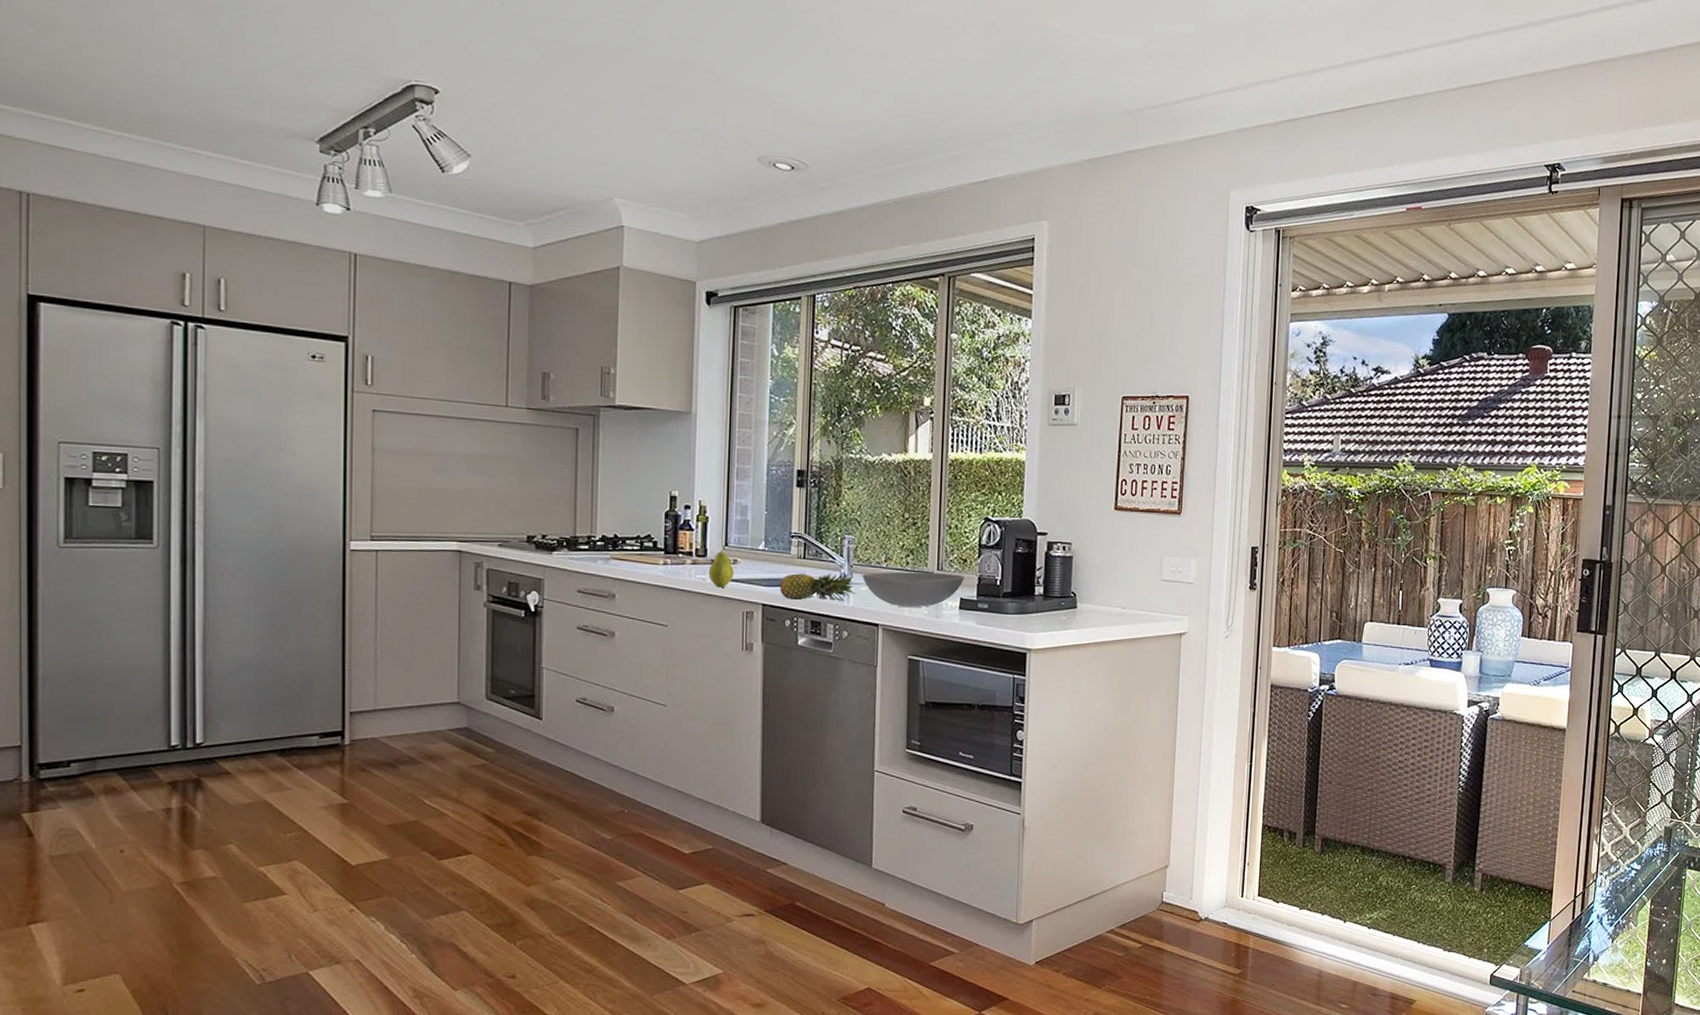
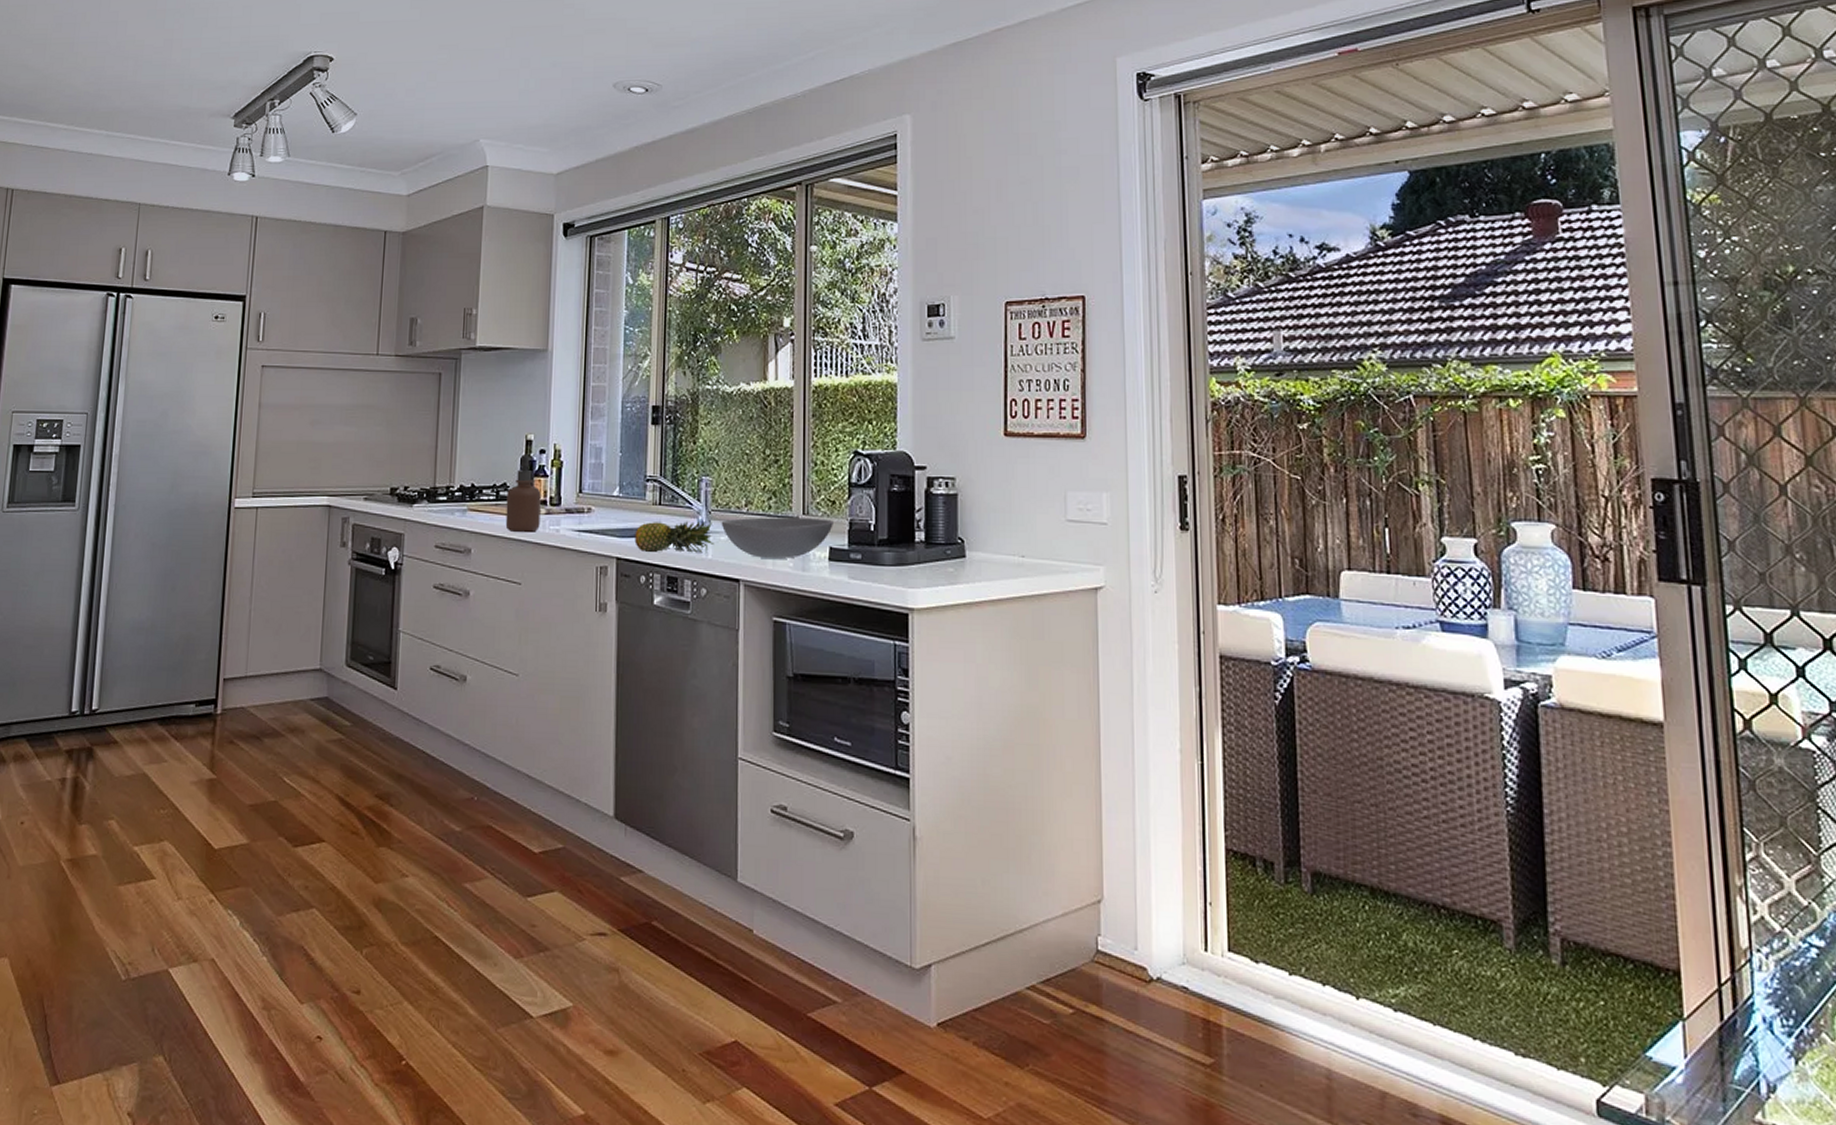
soap dispenser: none [650,509,687,581] -> present [505,454,541,533]
fruit: present [708,550,733,588] -> none [562,498,587,541]

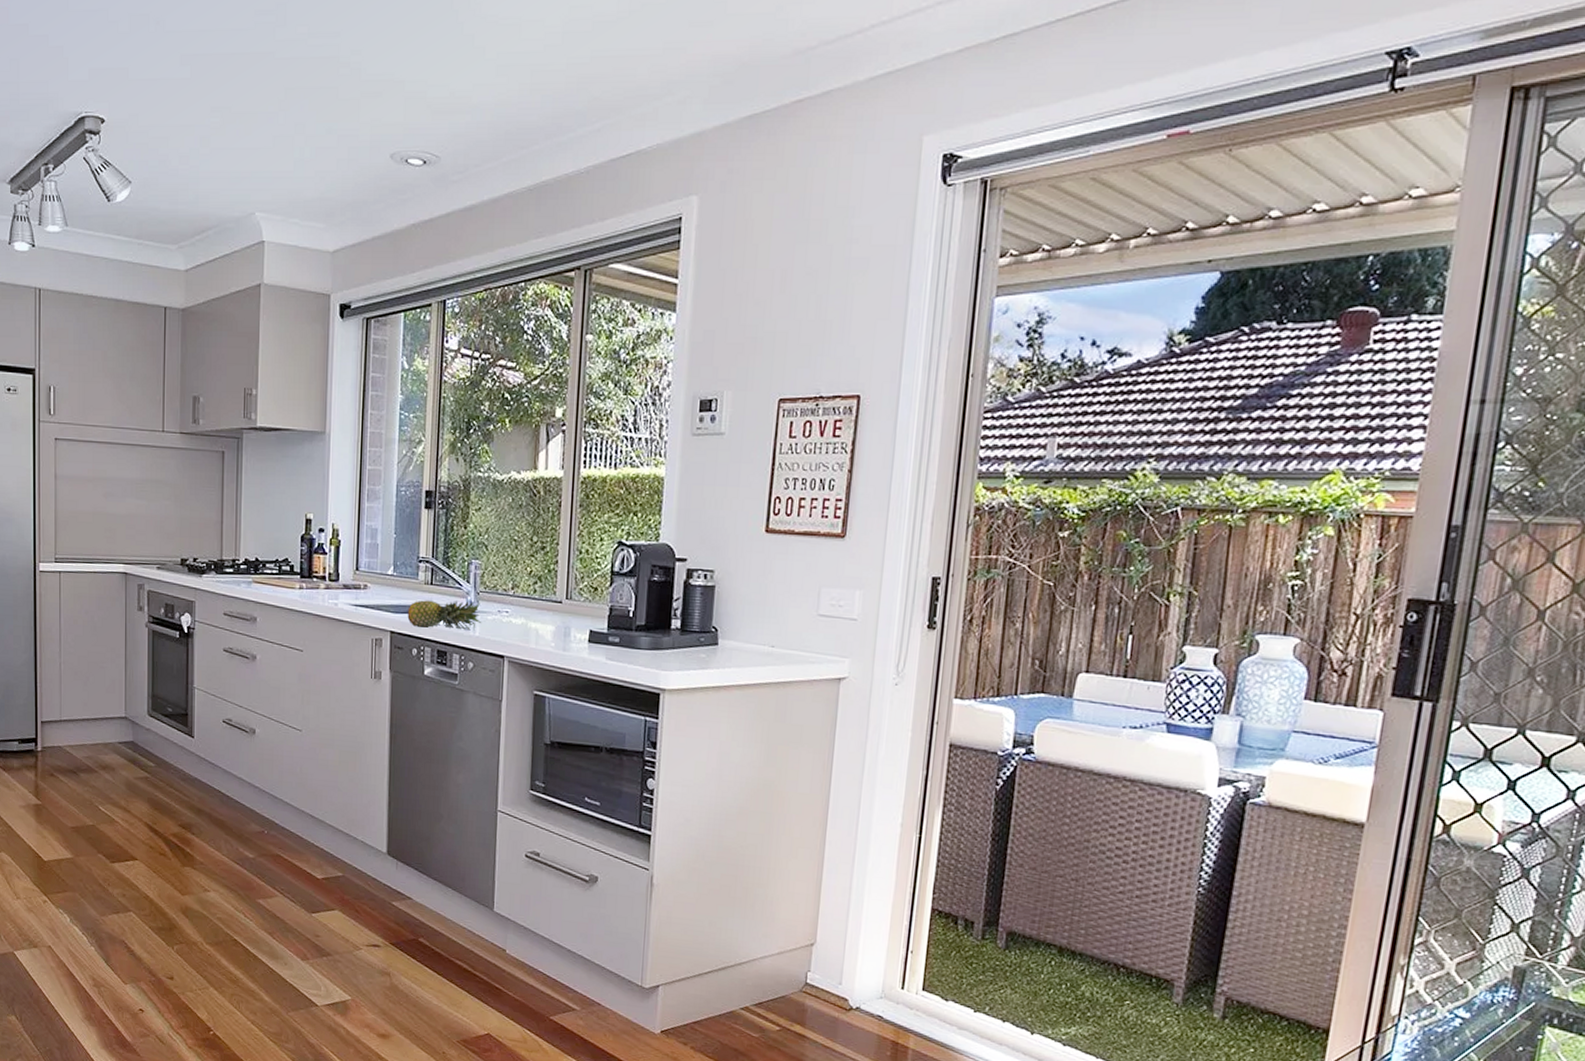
soap dispenser: present [505,454,541,533] -> none [288,532,320,606]
bowl: present [721,517,833,559] -> none [488,600,595,639]

